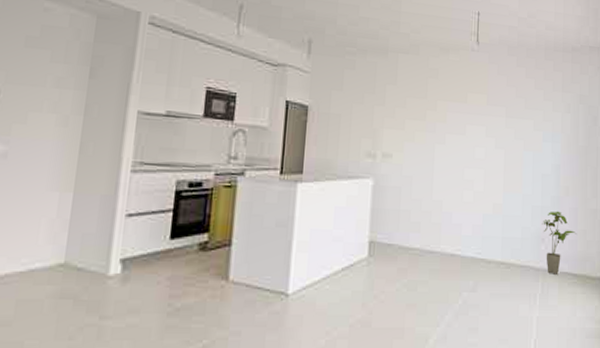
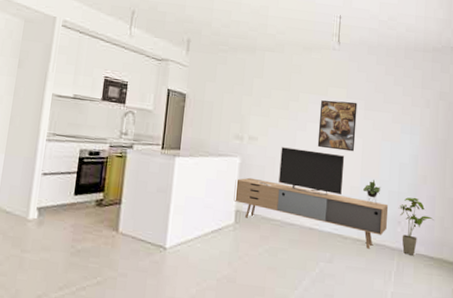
media console: none [366,164,532,272] -> present [233,147,389,249]
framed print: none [457,108,498,165] -> present [317,100,358,152]

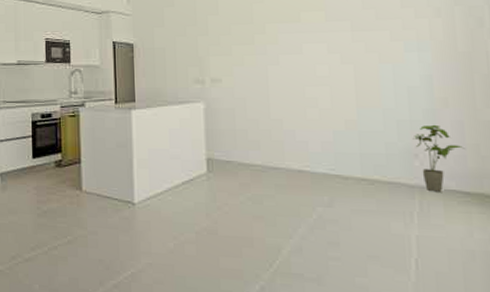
media console: present [233,147,389,249] -> none [202,85,400,189]
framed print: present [317,100,358,152] -> none [293,24,345,81]

